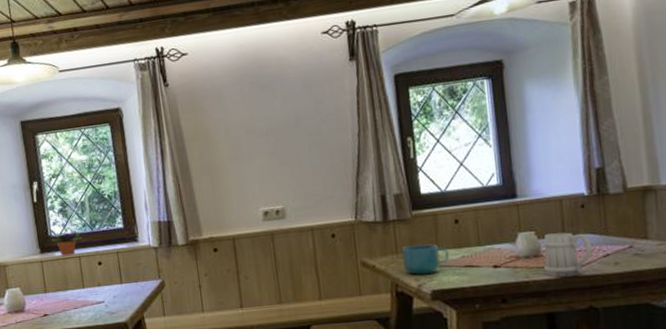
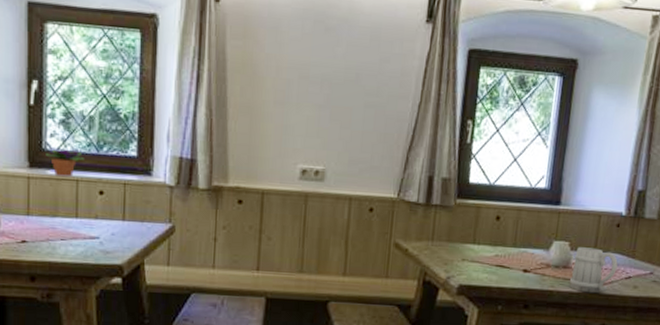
cup: present [401,244,449,275] -> none [436,233,483,267]

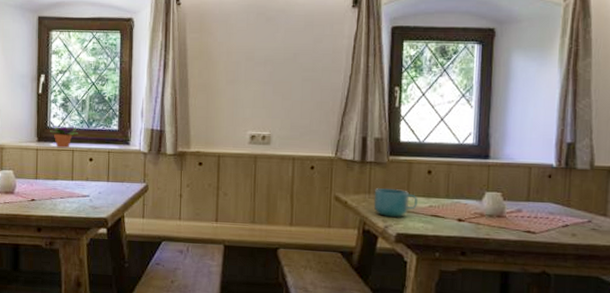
cup: none [436,233,483,267] -> present [373,187,417,217]
beer mug: present [569,247,618,294] -> none [504,197,553,241]

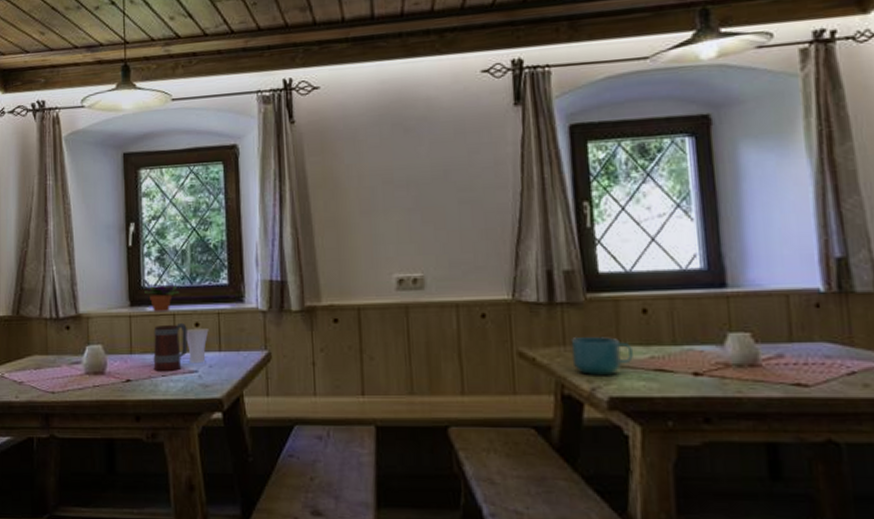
beer mug: none [54,157,83,196] -> present [153,322,188,373]
cup: none [81,162,100,190] -> present [186,327,209,364]

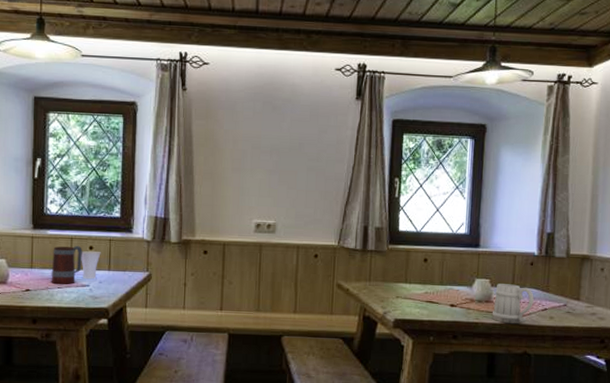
potted flower: present [144,285,179,313] -> none [47,213,77,236]
cup: present [570,336,633,375] -> none [373,275,414,303]
beer mug: none [762,337,831,398] -> present [491,283,534,324]

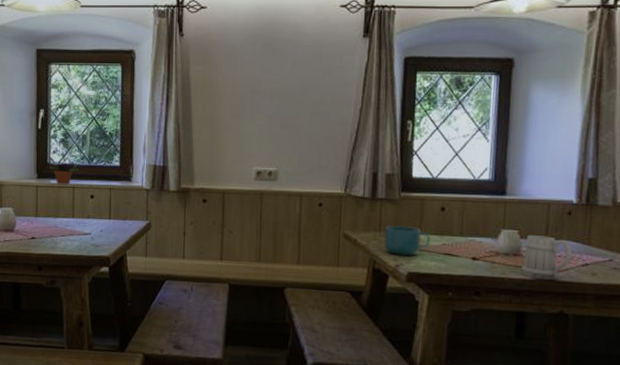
potted flower: none [47,213,77,236] -> present [50,163,79,185]
beer mug: present [51,245,82,285] -> none [55,194,84,234]
cup: present [81,250,101,280] -> none [83,199,102,228]
cup: none [373,275,414,303] -> present [384,225,430,256]

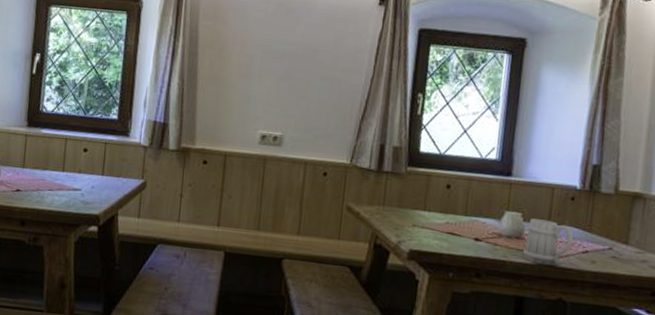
potted flower: present [50,163,79,185] -> none [42,112,73,136]
cup: present [384,225,430,256] -> none [387,199,434,233]

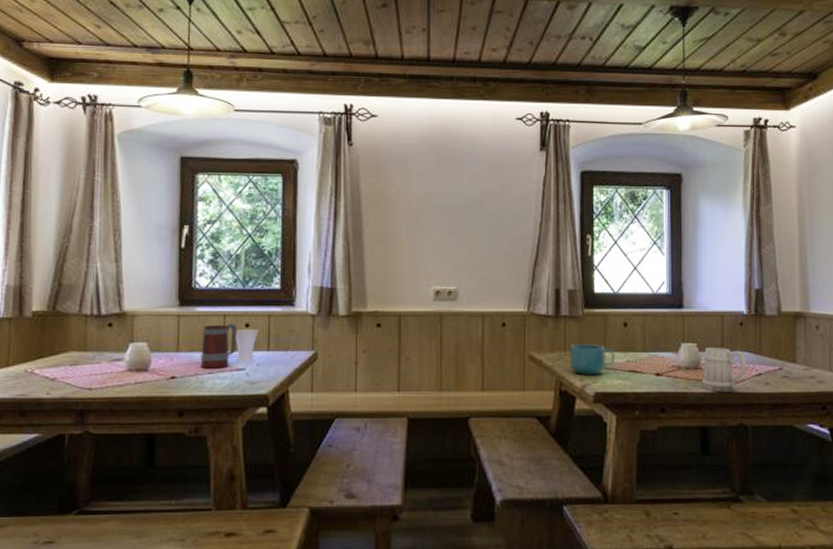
beer mug: none [42,146,76,188] -> present [200,323,237,370]
cup: none [74,152,96,184] -> present [235,328,259,362]
cup: none [387,199,434,233] -> present [570,343,614,374]

